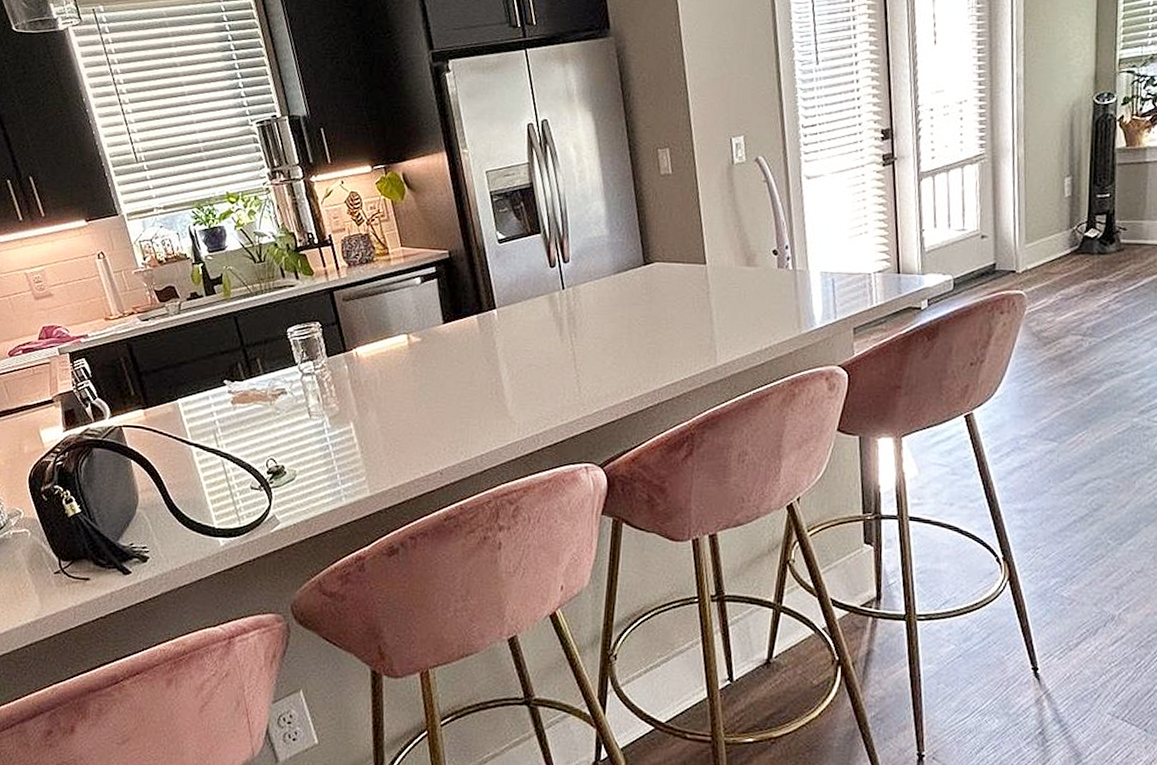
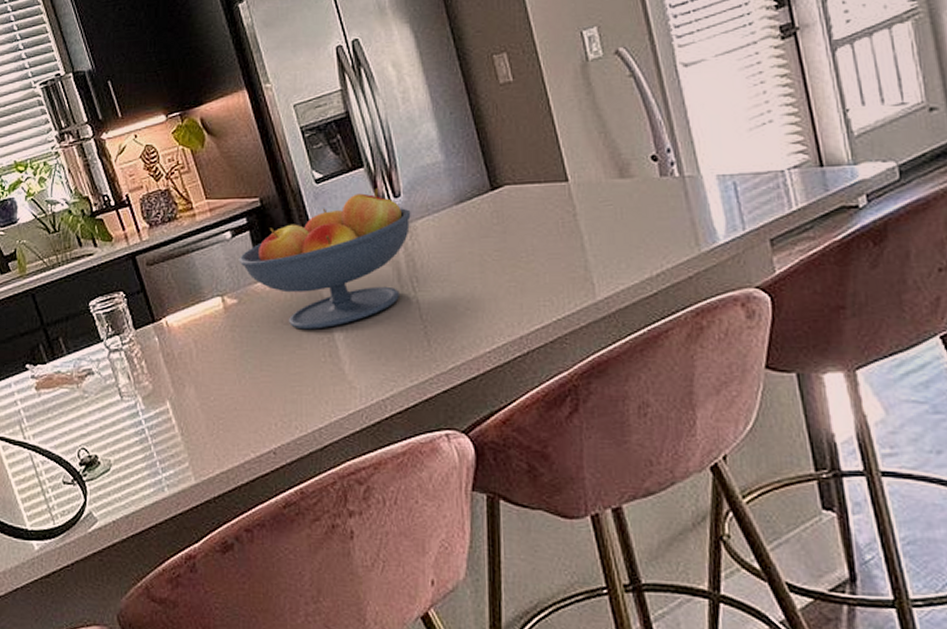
fruit bowl: none [425,253,576,370] -> present [238,188,411,330]

